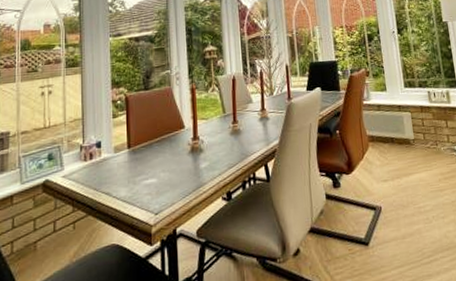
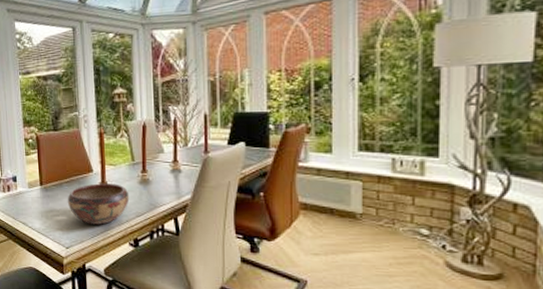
decorative bowl: none [157,137,222,184] -> present [67,183,130,225]

